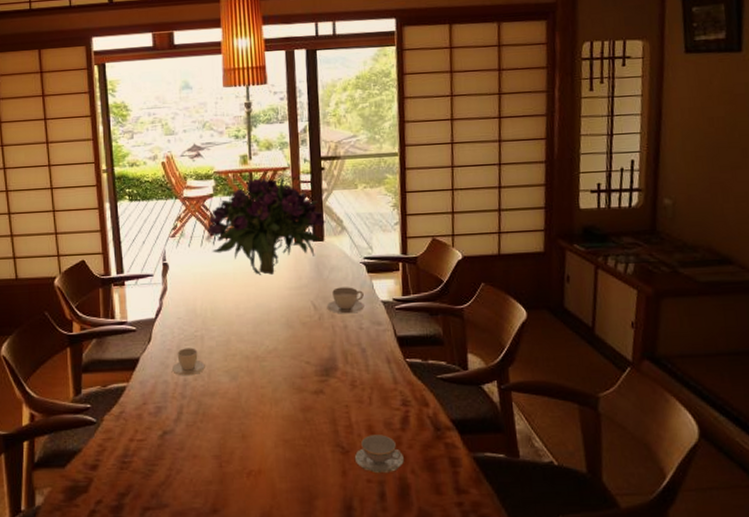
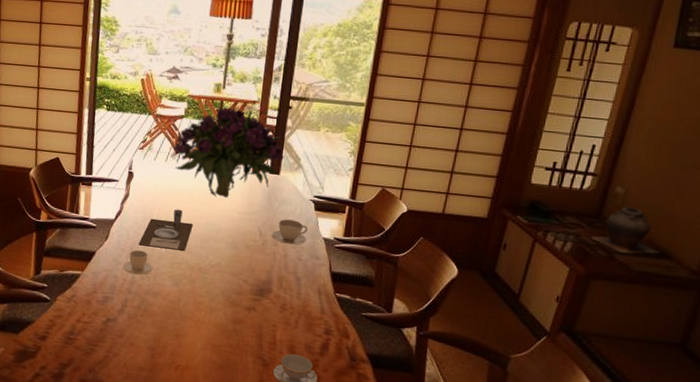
place setting: none [185,295,242,343] -> present [138,209,193,251]
ceramic pot: none [649,217,720,267] -> present [589,206,659,254]

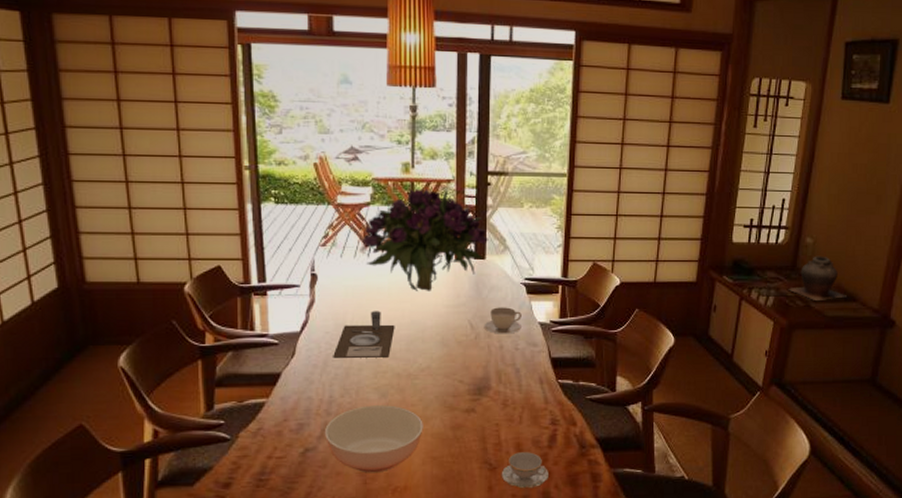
teacup: present [123,249,153,275] -> none [317,363,353,393]
bowl: none [124,290,208,350] -> present [324,405,423,473]

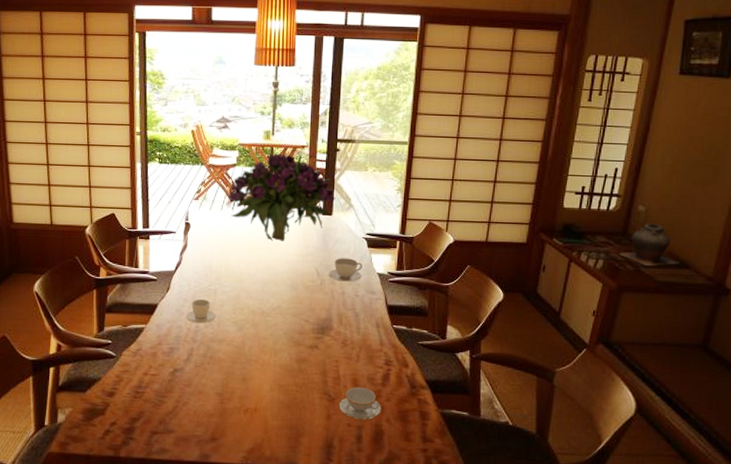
teacup: none [317,363,353,393] -> present [186,299,216,324]
bowl: present [324,405,423,473] -> none [190,336,273,395]
place setting: present [333,311,395,358] -> none [200,256,253,296]

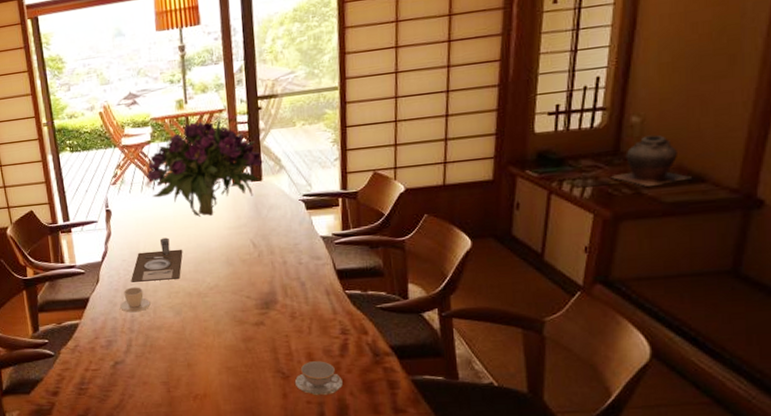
place setting: none [200,256,253,296] -> present [131,237,183,282]
teacup: present [328,258,362,282] -> none [266,224,304,251]

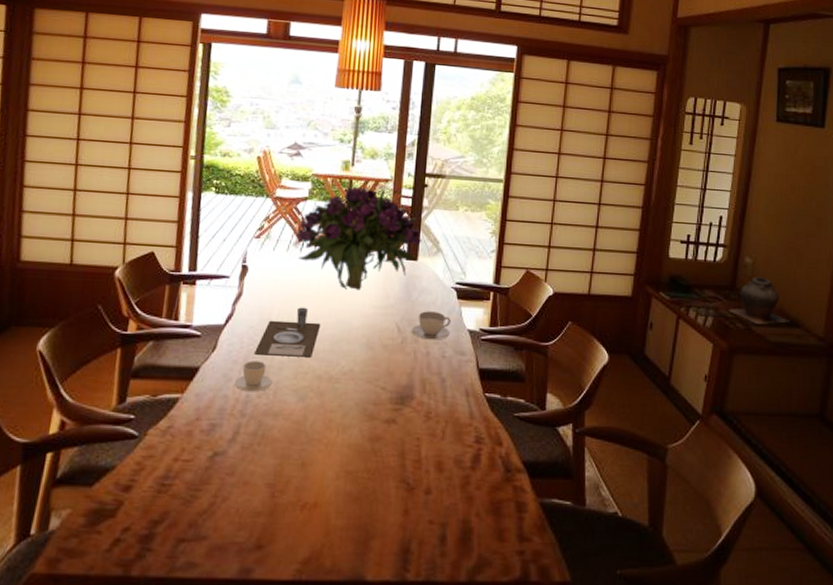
teacup: none [266,224,304,251] -> present [411,311,451,340]
teacup: present [294,361,343,395] -> none [418,472,470,514]

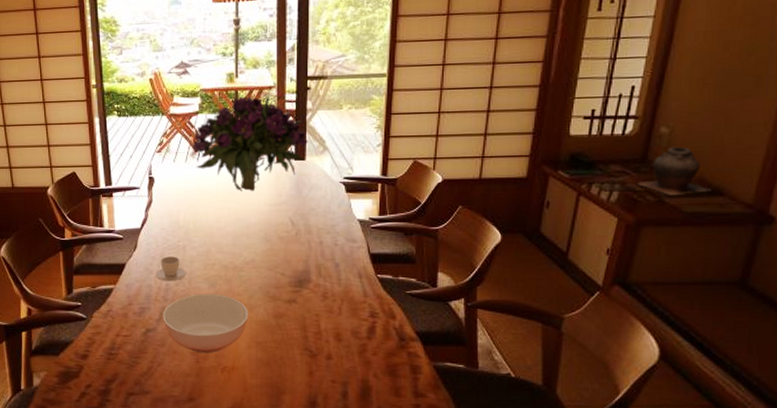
bowl: none [235,408,341,485] -> present [162,294,249,354]
place setting: present [254,307,321,357] -> none [168,209,222,251]
teacup: present [411,311,451,340] -> none [304,205,341,231]

